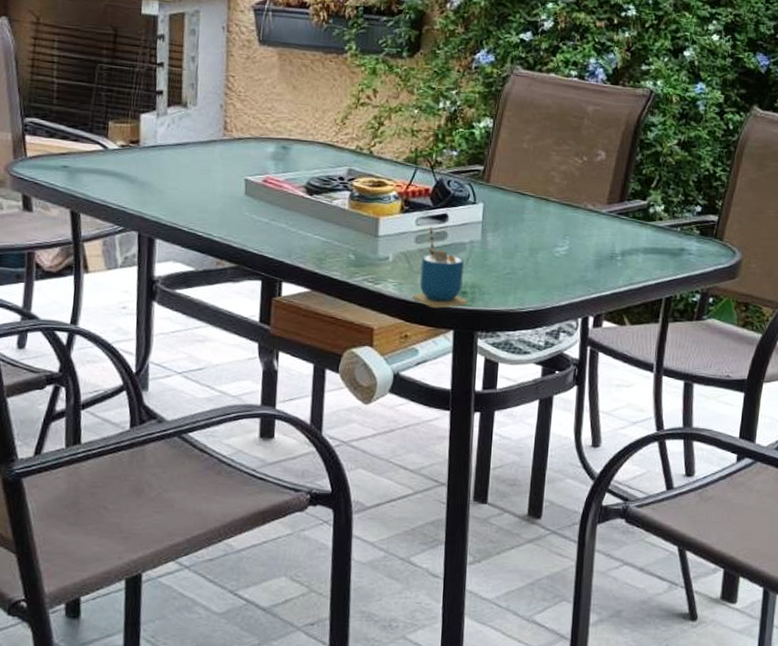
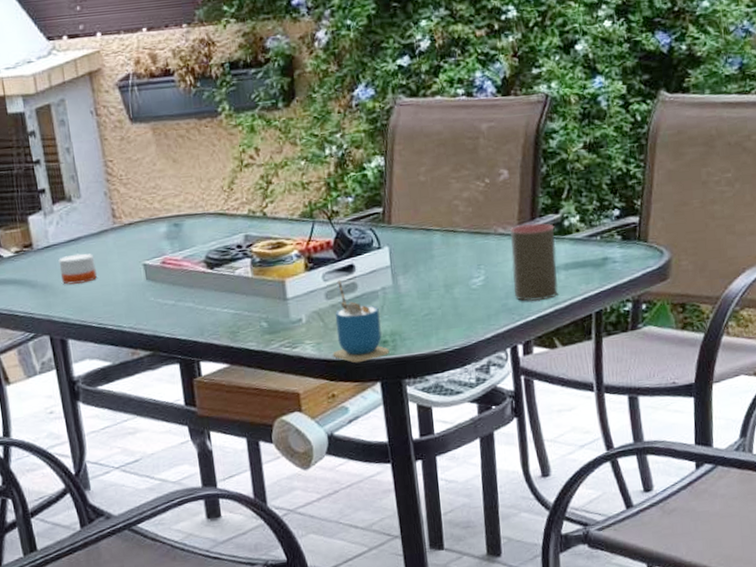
candle: none [161,150,198,188] -> present [58,246,98,285]
cup: none [593,205,640,279] -> present [510,223,559,302]

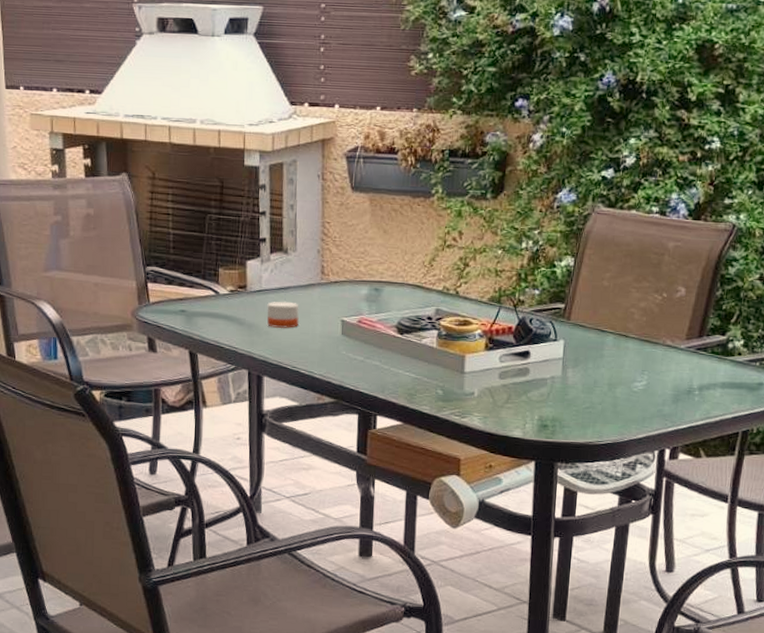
cup: present [333,280,390,363] -> none [496,363,548,441]
cup: present [510,223,559,302] -> none [670,340,719,413]

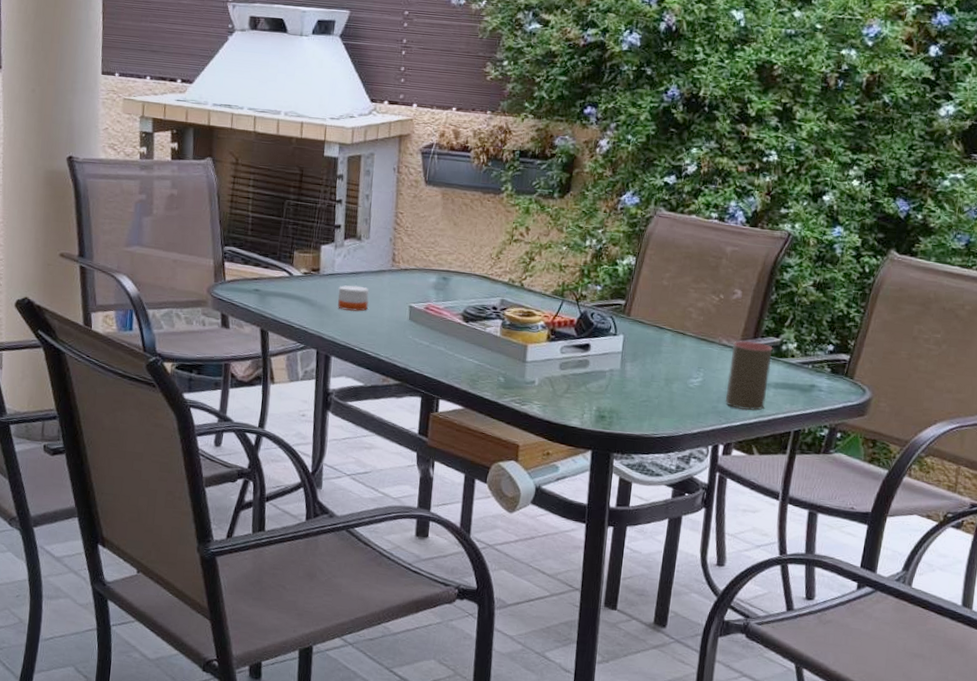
cup: none [670,340,719,413] -> present [725,341,773,411]

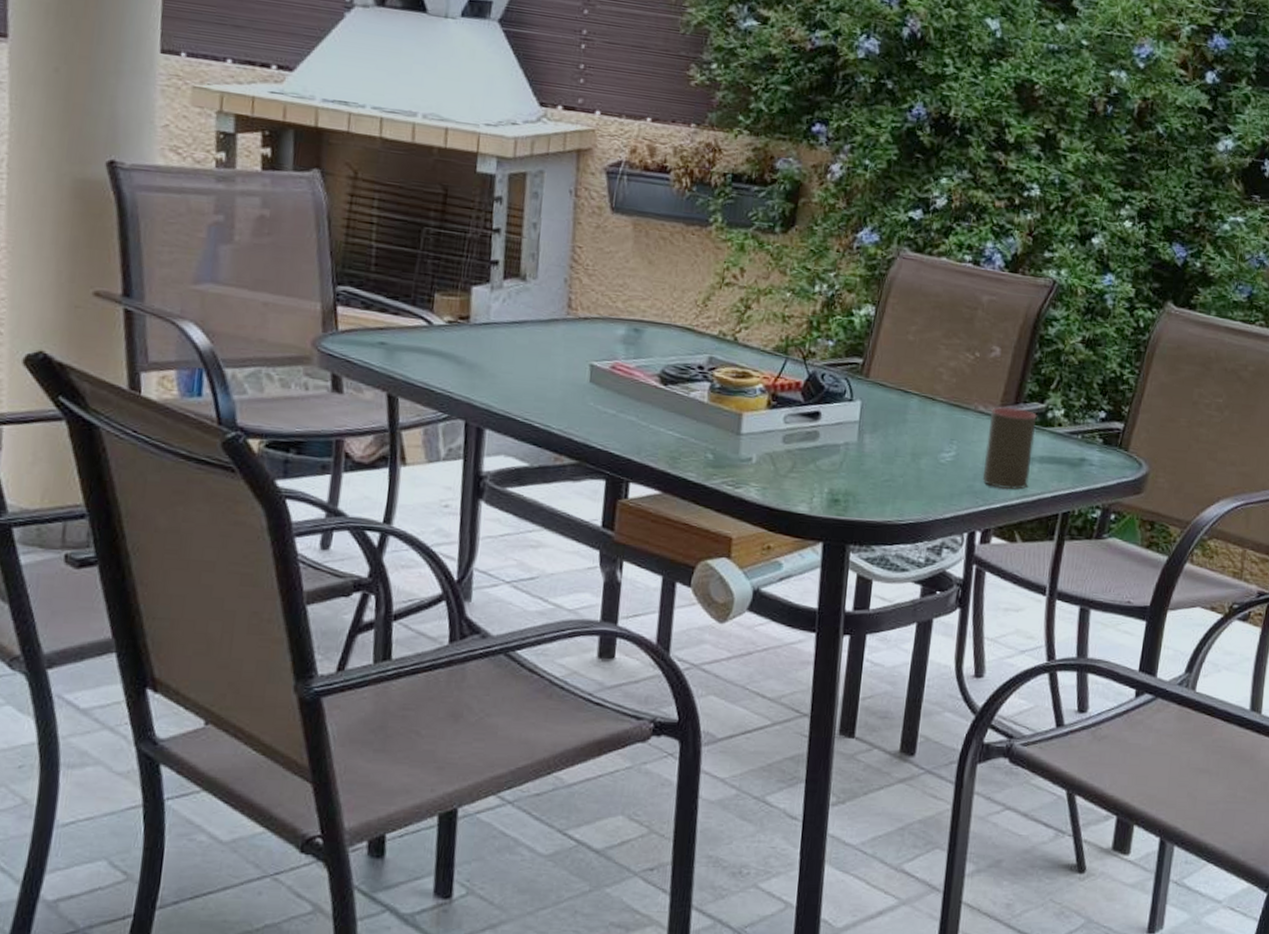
candle: present [337,279,369,312] -> none [494,329,537,372]

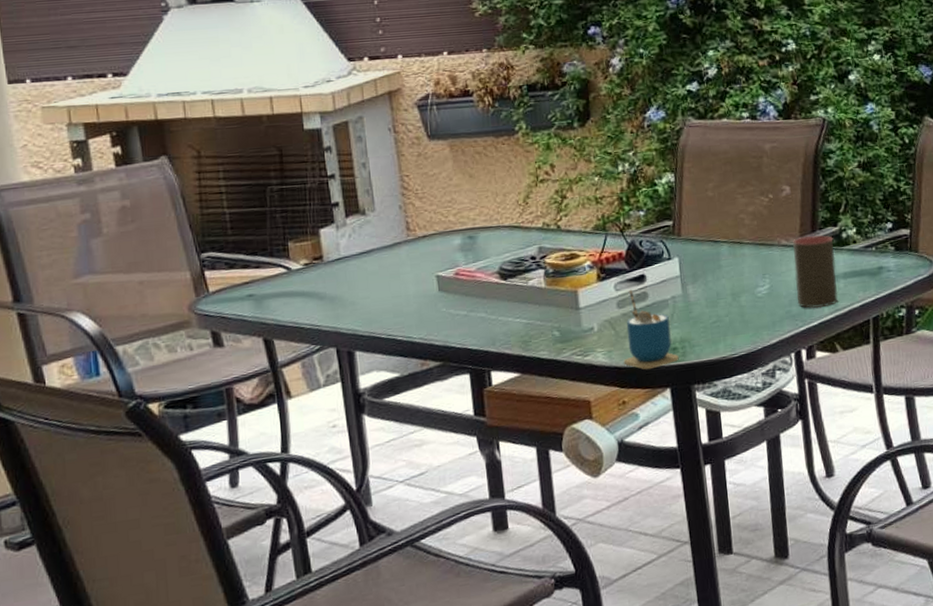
cup: none [777,425,840,518] -> present [623,289,679,370]

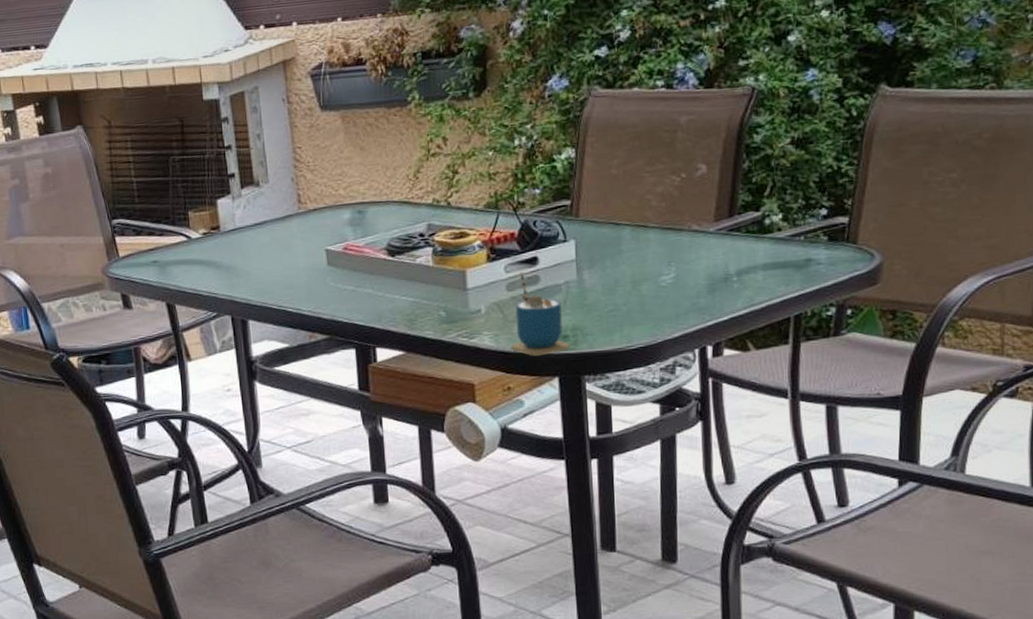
cup: present [793,235,838,309] -> none [705,221,755,302]

